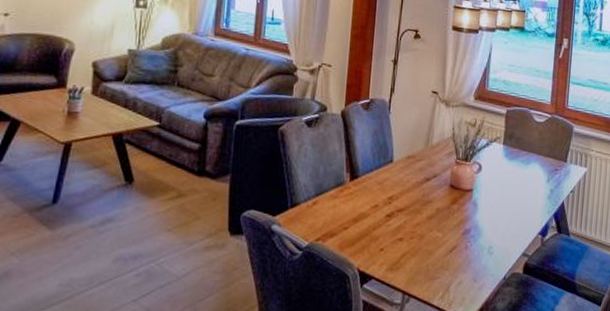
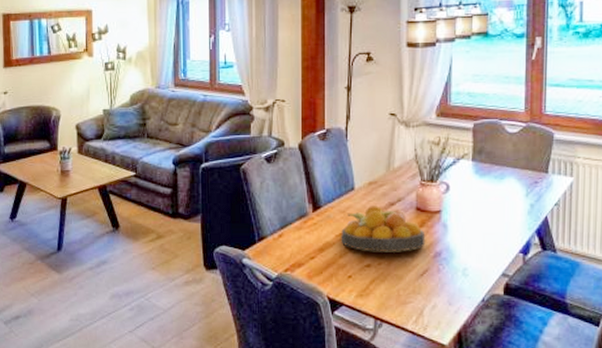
fruit bowl: none [375,179,457,228] -> present [341,206,426,252]

